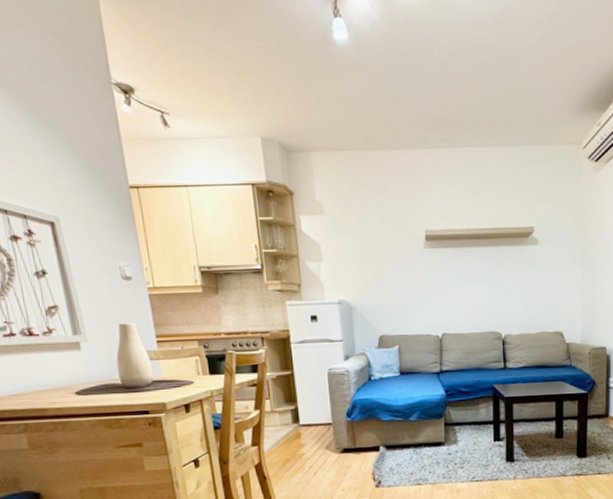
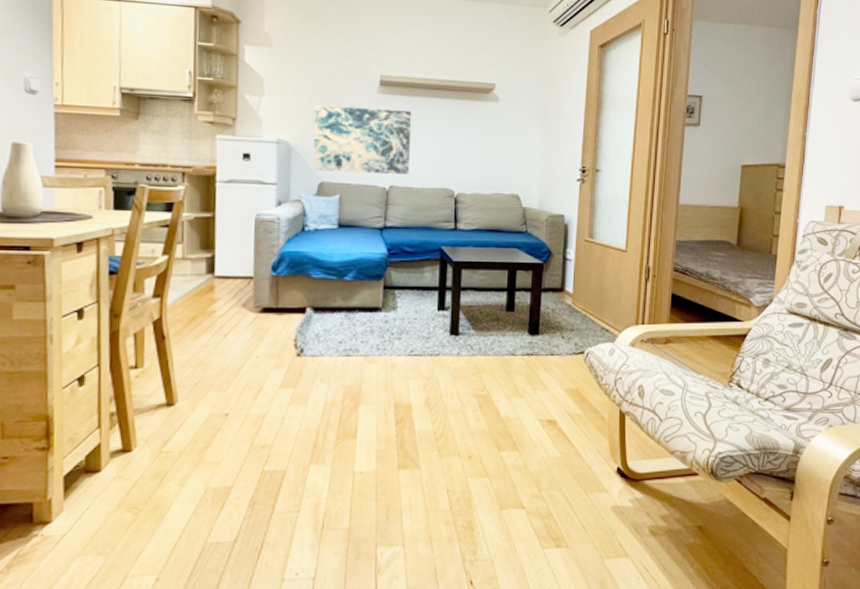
wall art: none [368,262,459,325] -> present [312,104,412,174]

